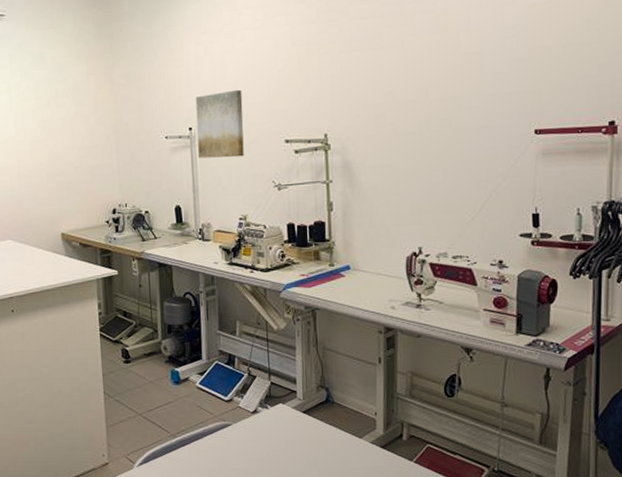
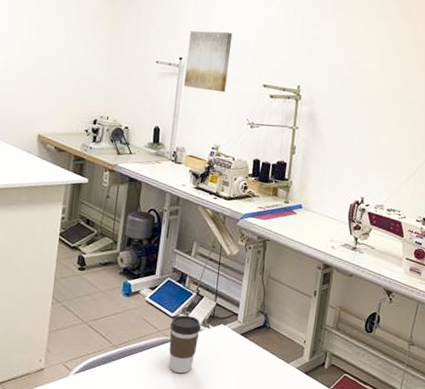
coffee cup: none [226,398,258,458] -> present [168,315,201,374]

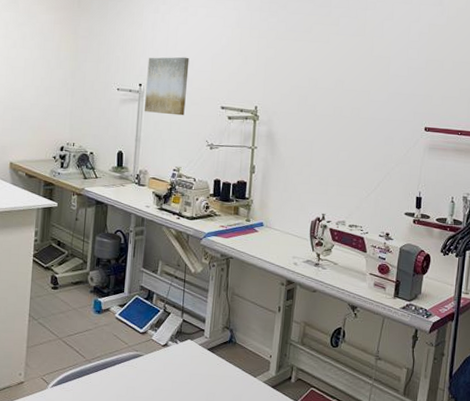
coffee cup: present [168,315,201,374] -> none [139,331,169,387]

